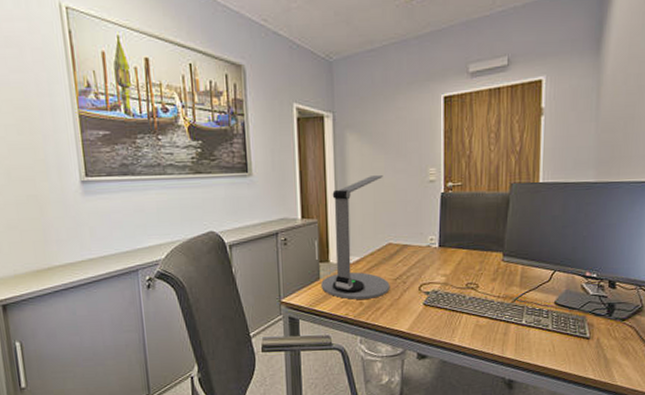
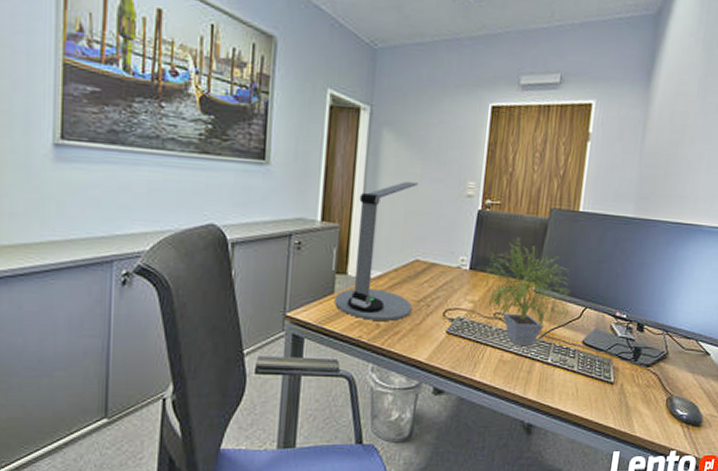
potted plant: none [449,213,540,311] -> present [479,237,571,345]

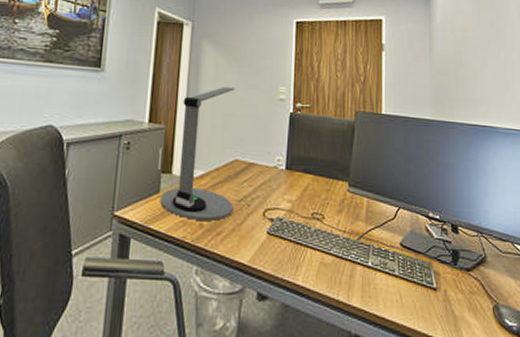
potted plant: present [479,237,571,345] -> none [295,138,385,247]

